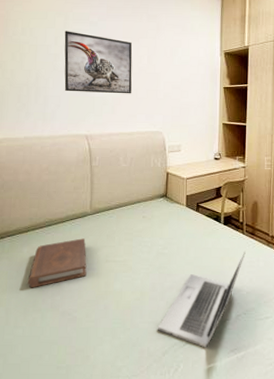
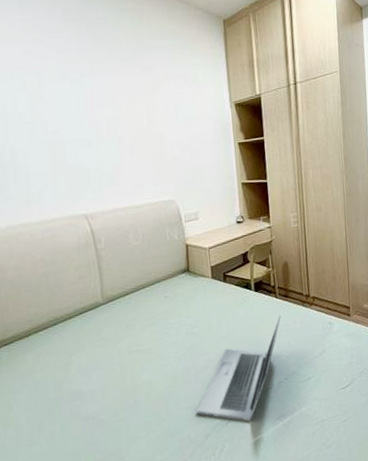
book: present [27,238,87,288] -> none [37,332,108,399]
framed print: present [64,31,133,94] -> none [40,92,133,166]

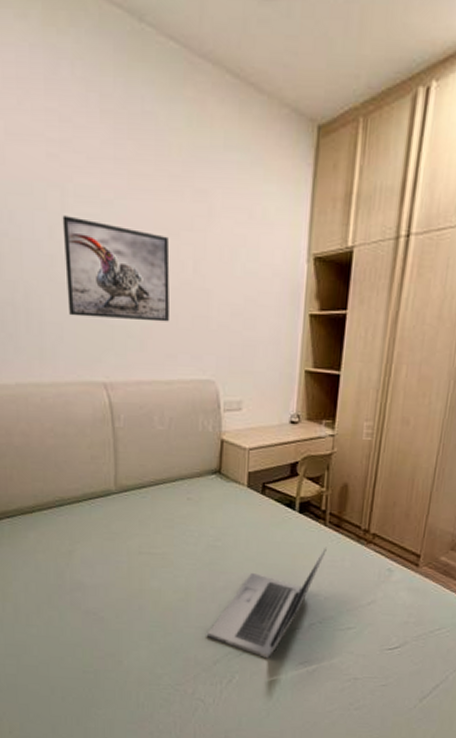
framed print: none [40,92,133,166] -> present [62,215,170,322]

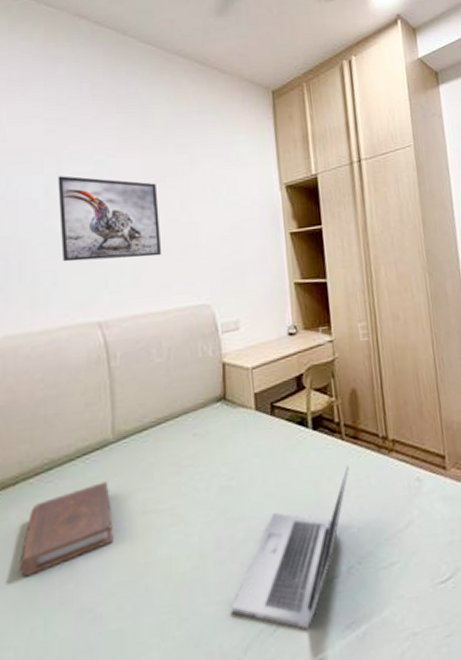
book: none [38,523,114,582] -> present [19,481,113,578]

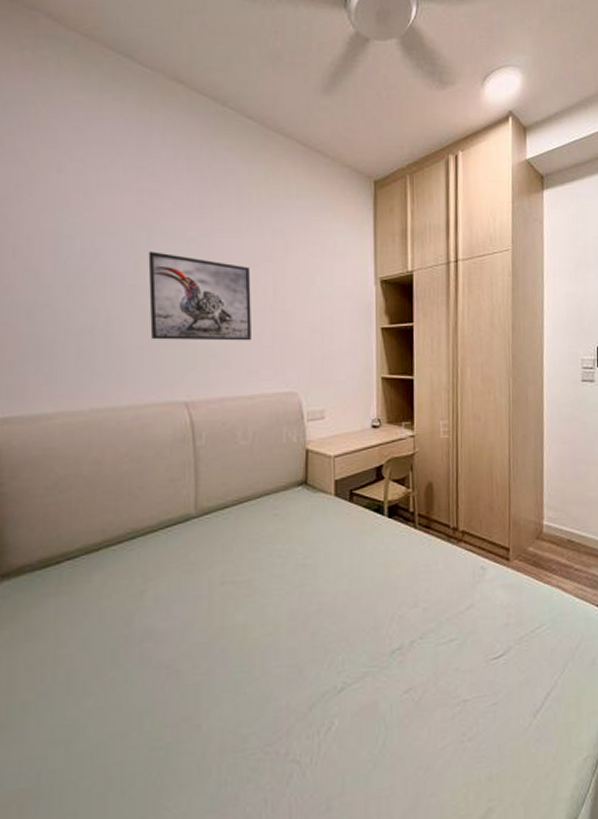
book: present [19,481,113,578] -> none [100,553,192,635]
laptop: present [232,464,349,630] -> none [301,551,419,693]

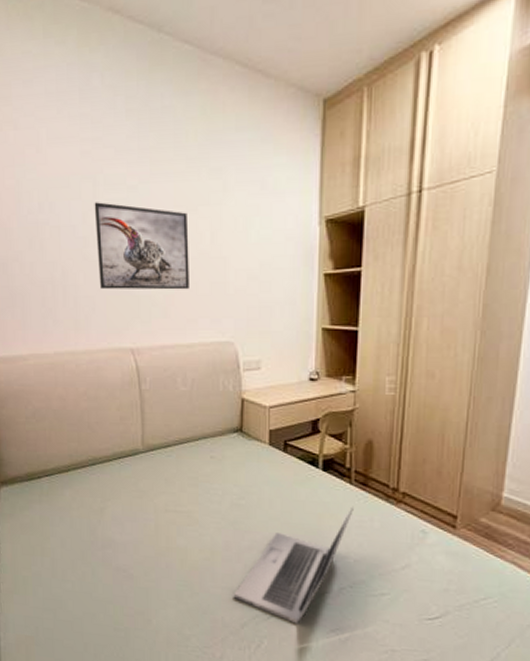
laptop: none [301,551,419,693] -> present [234,506,354,624]

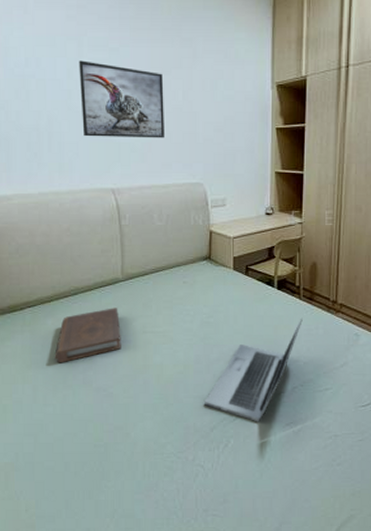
book: none [72,481,142,538] -> present [54,308,121,363]

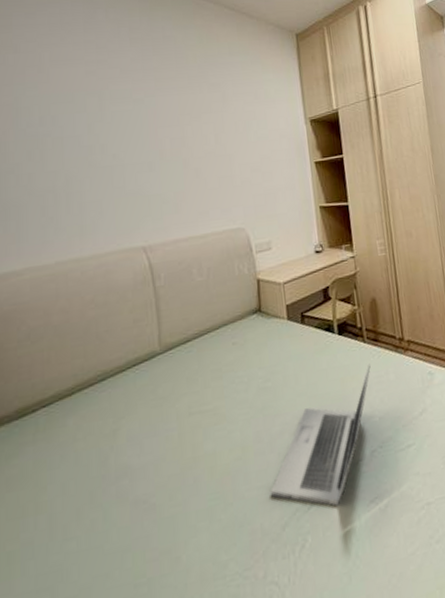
book: present [54,308,121,363] -> none [77,388,164,477]
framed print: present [79,60,164,138] -> none [100,114,199,193]

